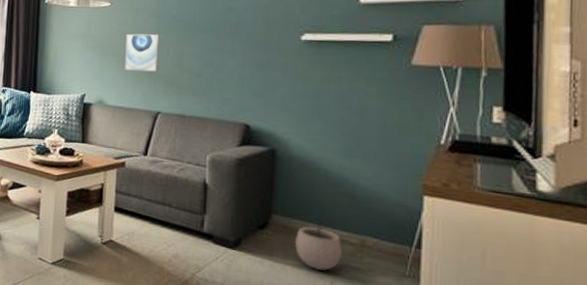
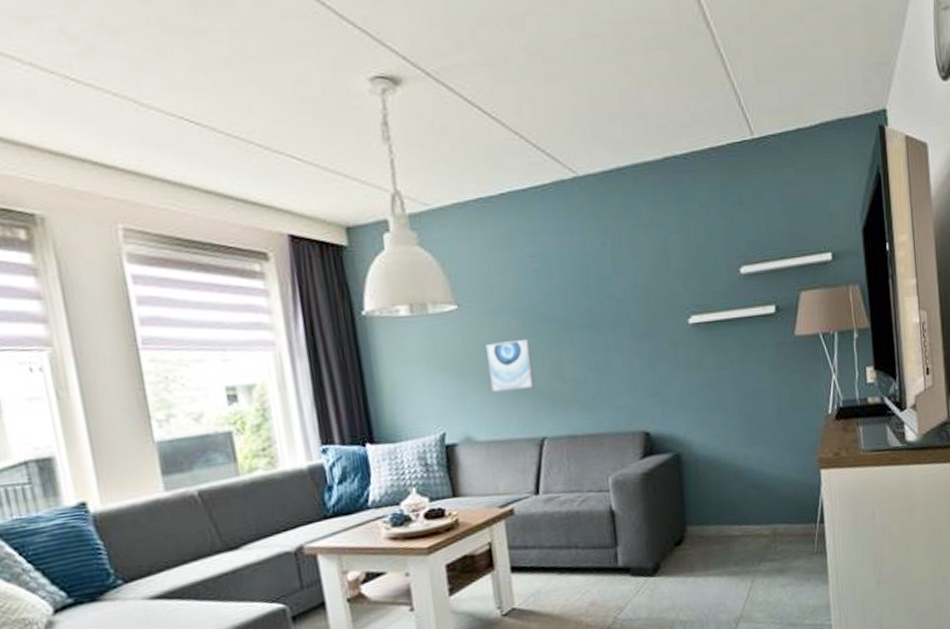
plant pot: present [294,219,343,271] -> none [712,518,759,573]

